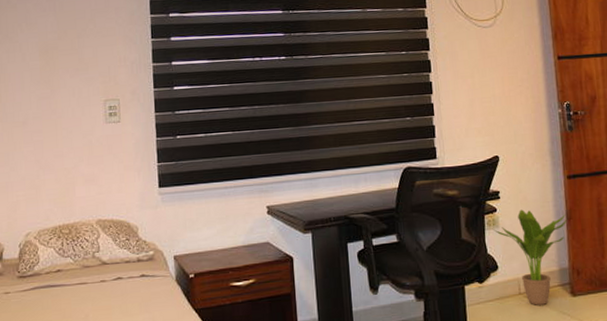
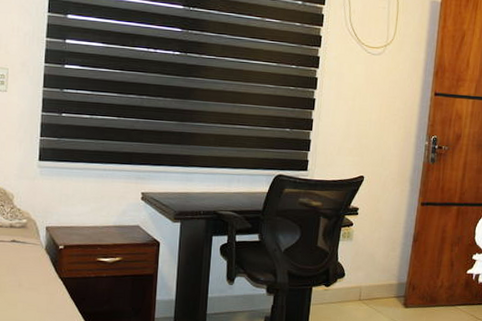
potted plant: present [493,209,567,305] -> none [347,227,413,312]

